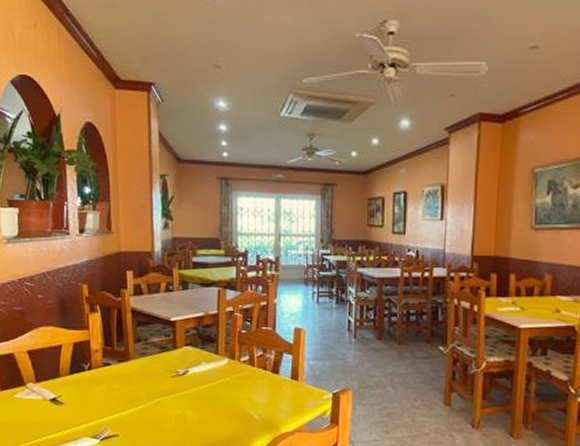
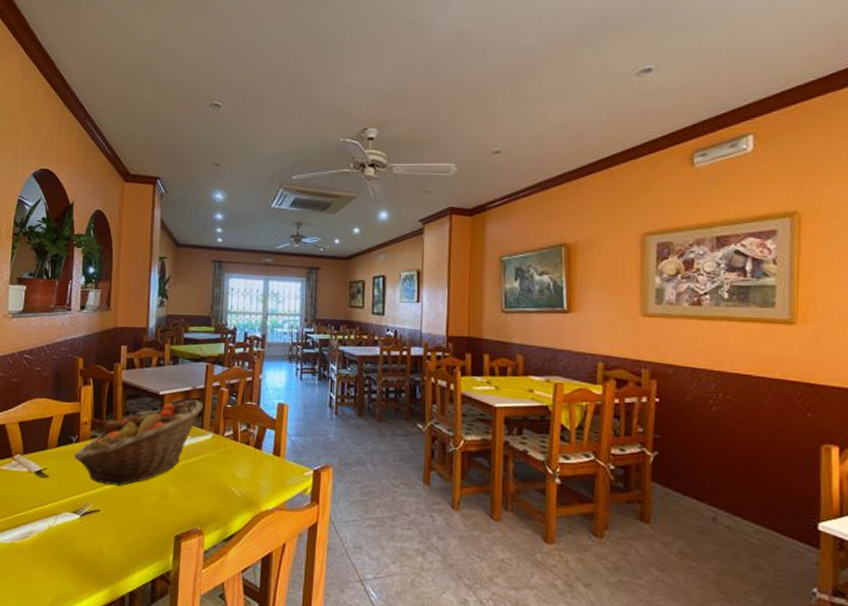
fruit basket: none [87,325,217,412] -> present [73,399,203,487]

